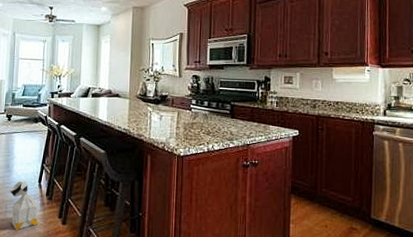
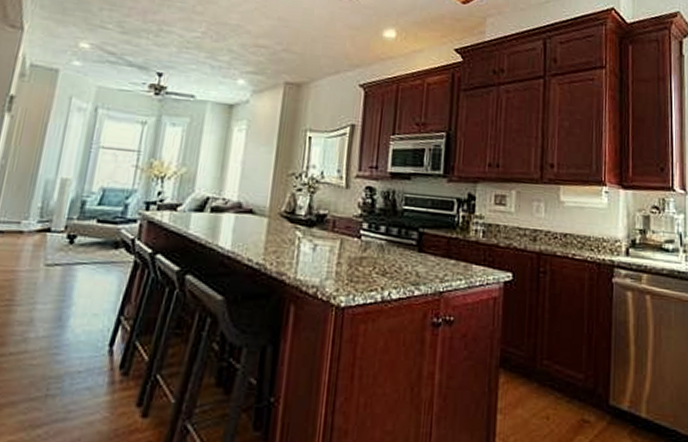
bag: present [8,181,39,230] -> none [52,343,105,428]

